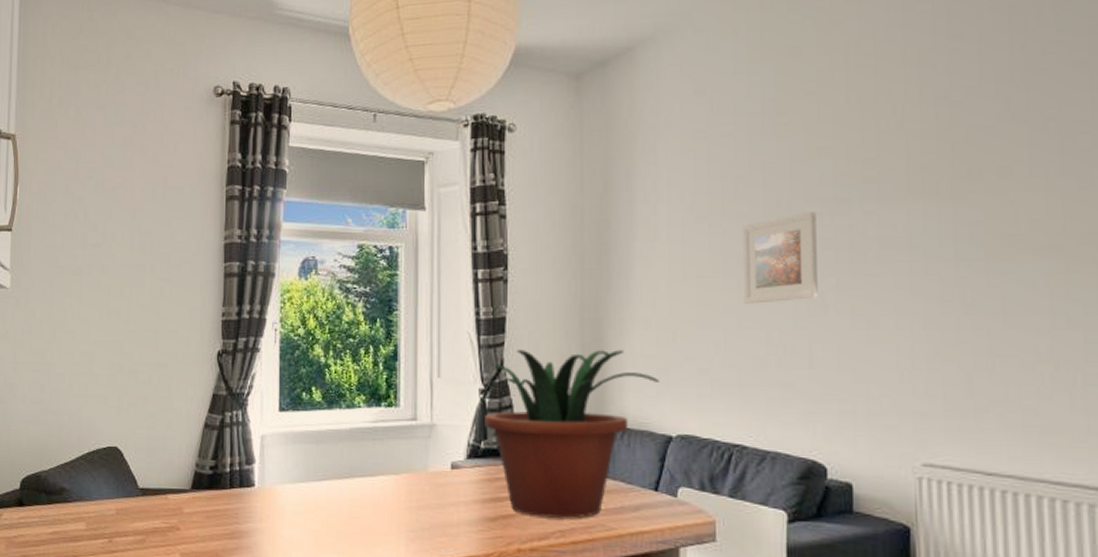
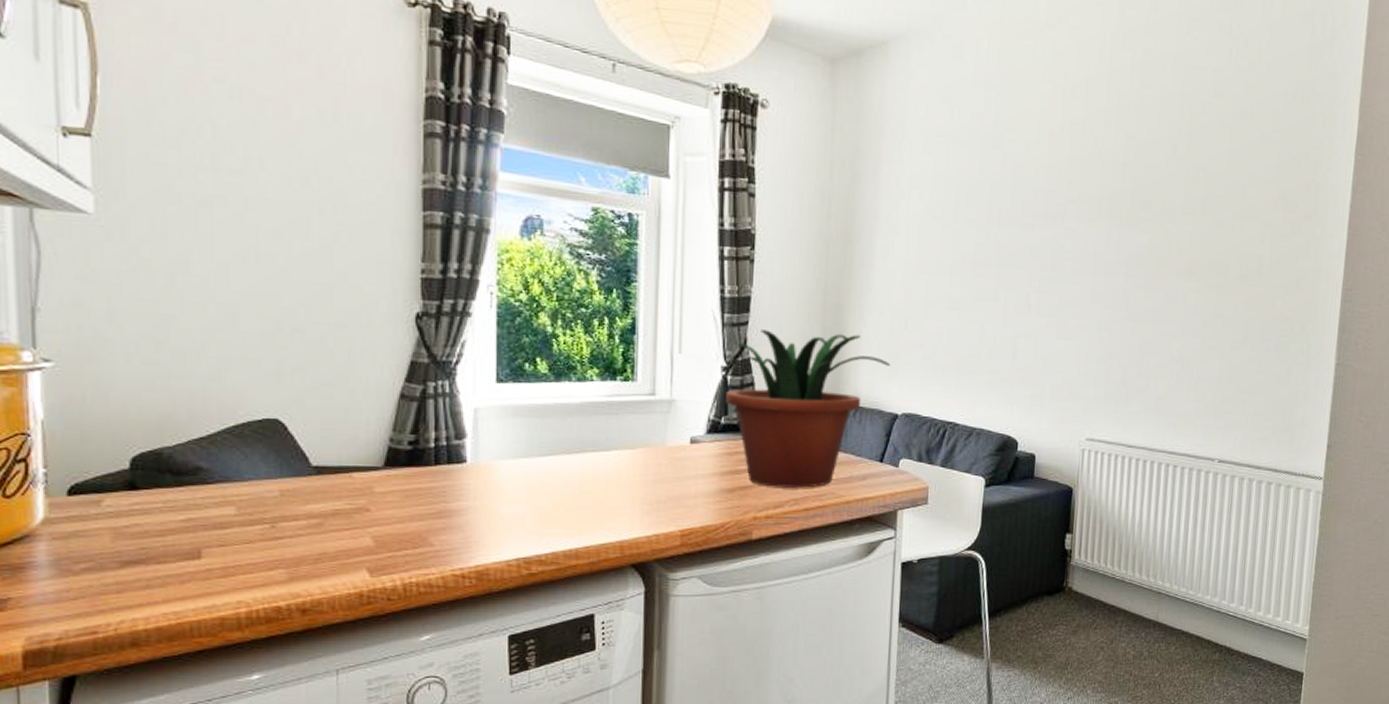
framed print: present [743,212,818,304] -> none [966,223,1029,301]

